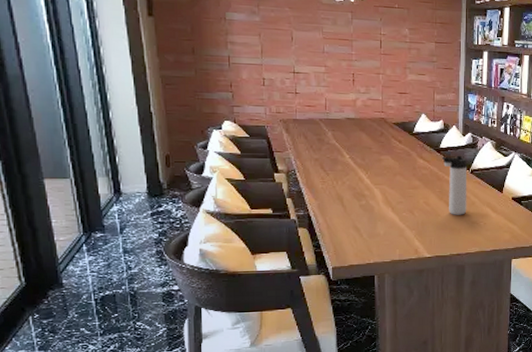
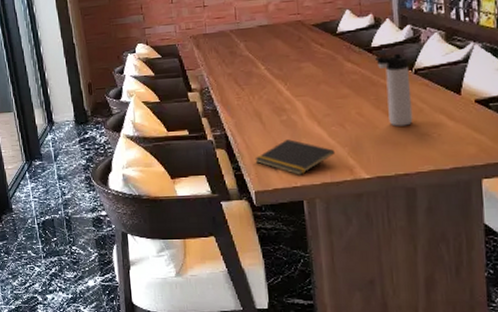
notepad: none [334,222,404,254] -> present [255,139,336,175]

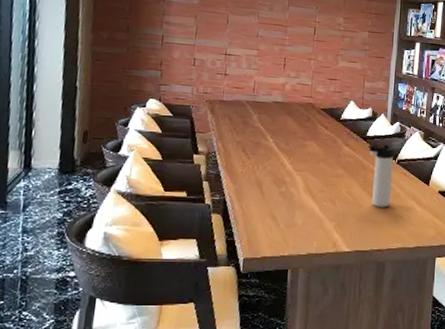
notepad: present [255,139,336,175] -> none [249,210,324,245]

